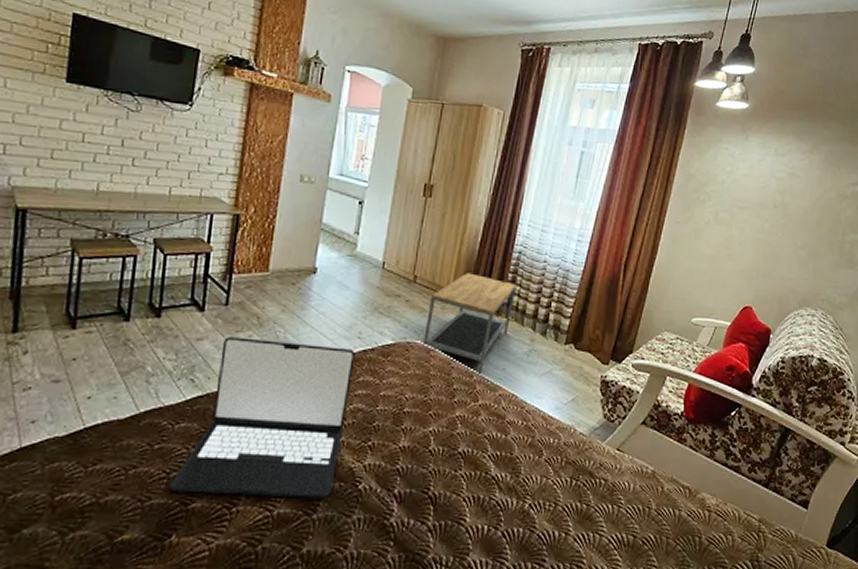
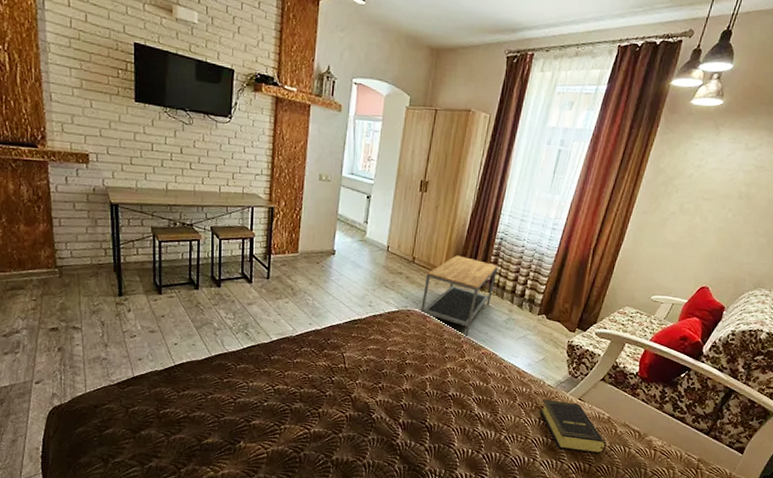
laptop: present [169,337,355,498] -> none [236,303,367,423]
book: none [571,451,653,520] -> present [539,398,607,454]

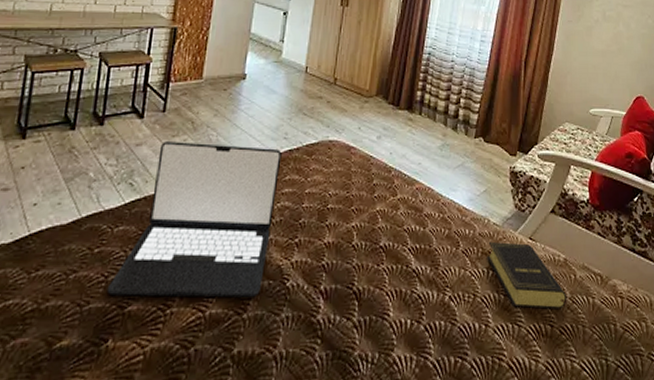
laptop: none [236,303,367,423] -> present [106,142,282,298]
coffee table: present [419,255,498,336] -> none [343,74,428,169]

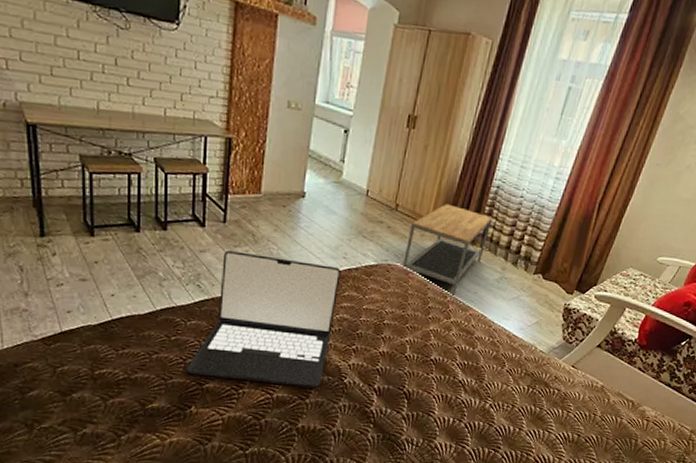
coffee table: none [343,74,428,169] -> present [401,204,493,296]
book: present [487,241,567,310] -> none [529,365,598,424]

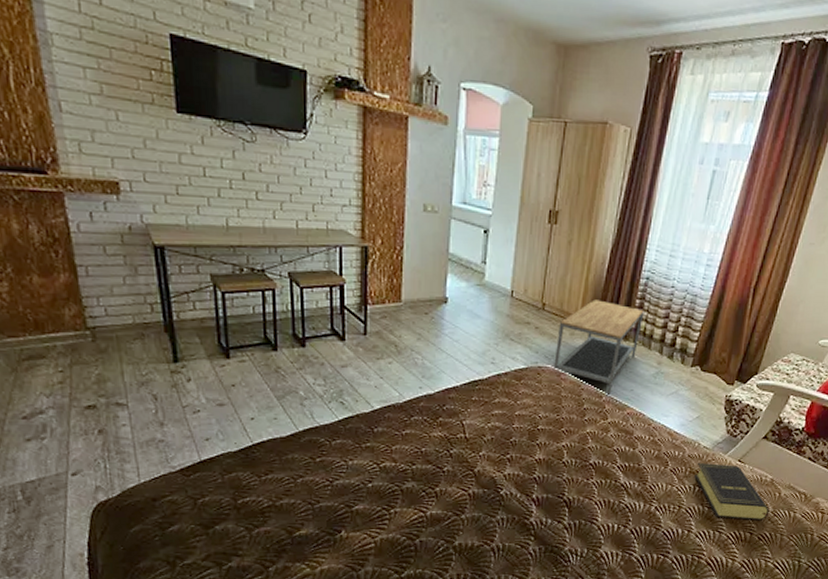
laptop: present [186,250,341,388] -> none [333,364,490,502]
book: none [529,365,598,424] -> present [694,462,770,521]

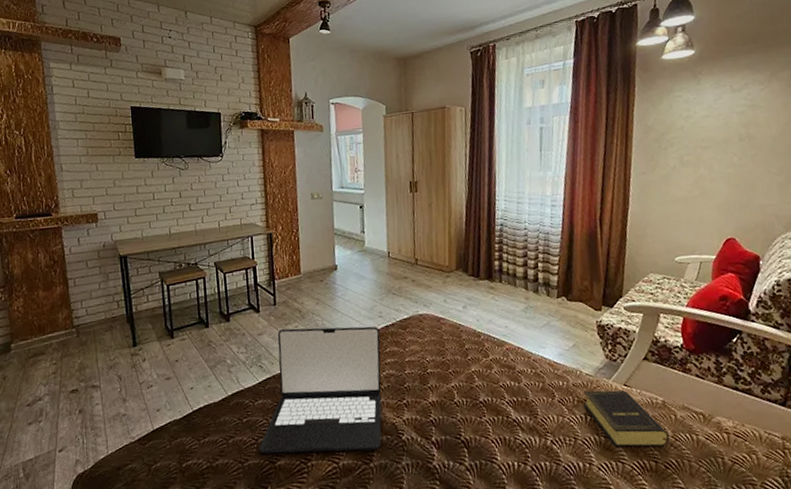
laptop: none [333,364,490,502] -> present [259,326,382,454]
coffee table: present [552,299,644,395] -> none [432,249,505,333]

